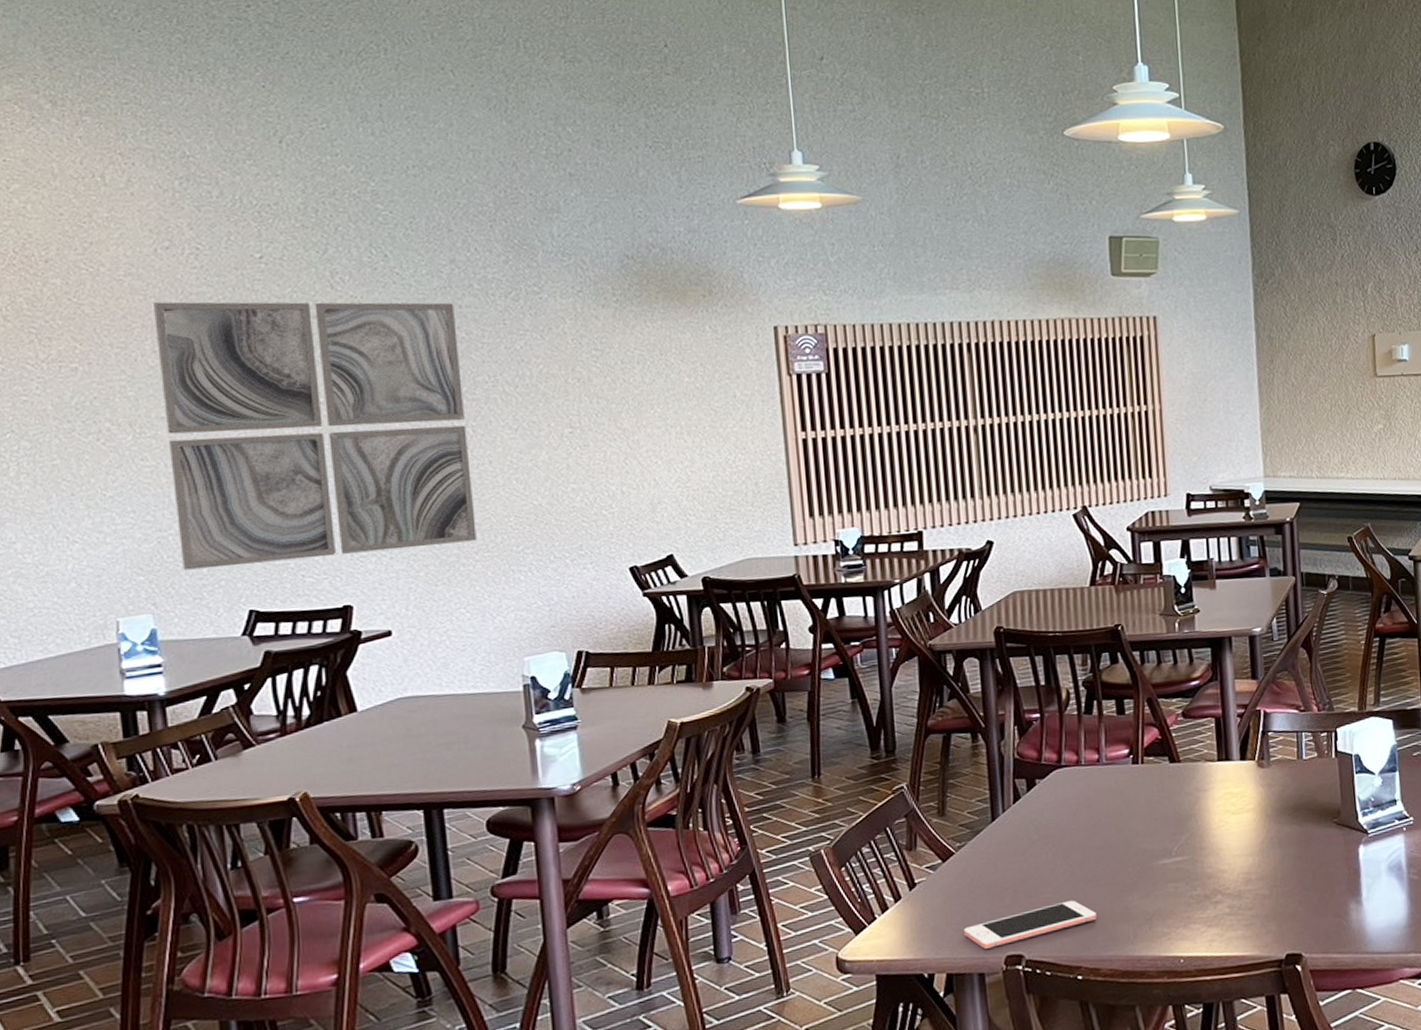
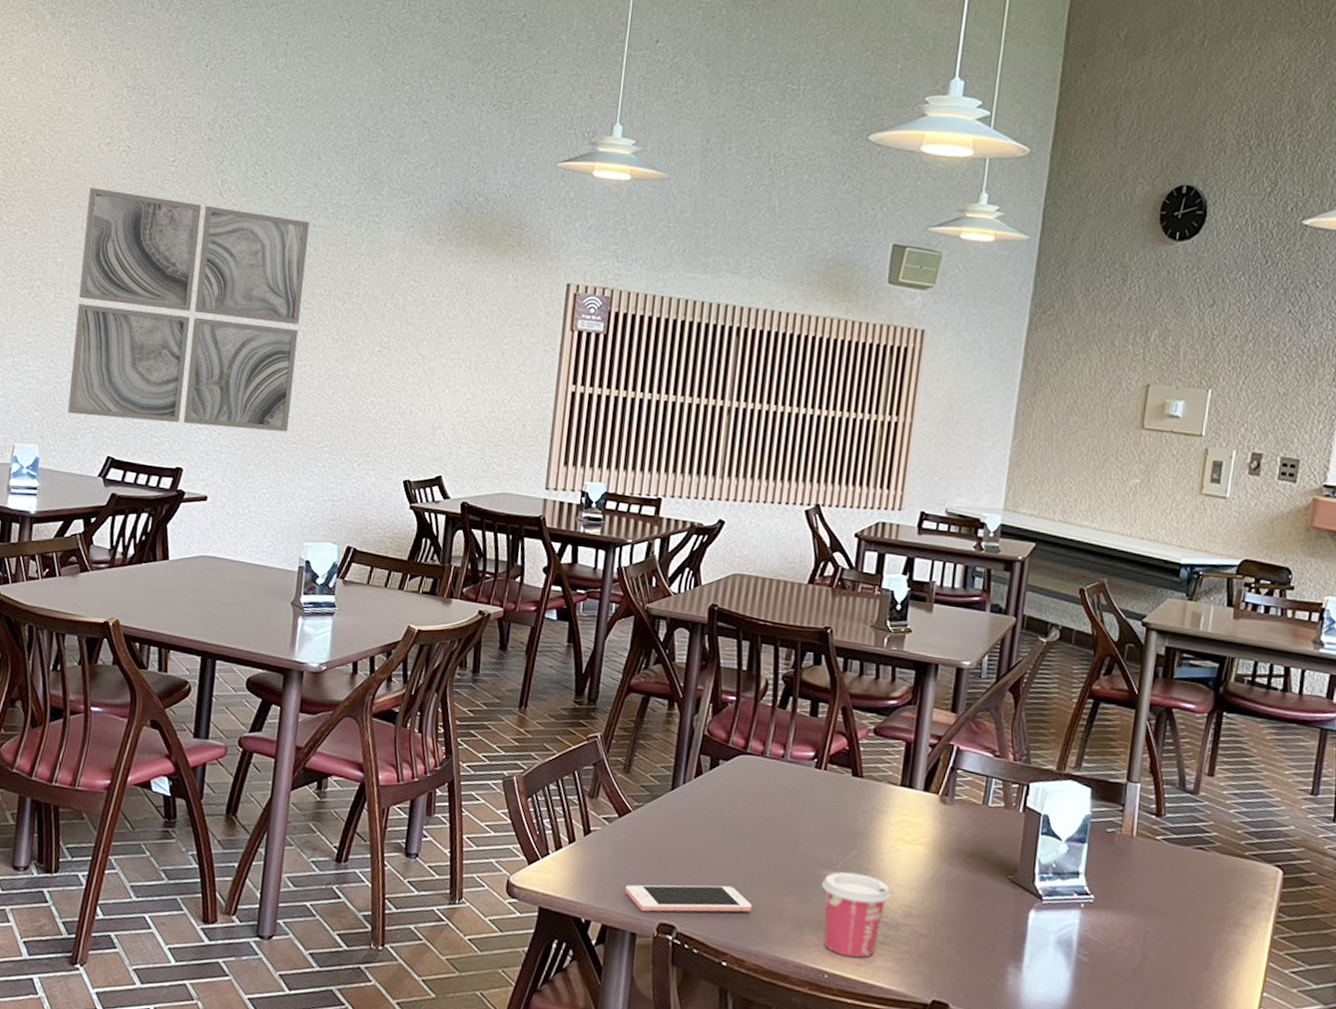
cup: none [1160,854,1229,937] -> present [821,872,892,958]

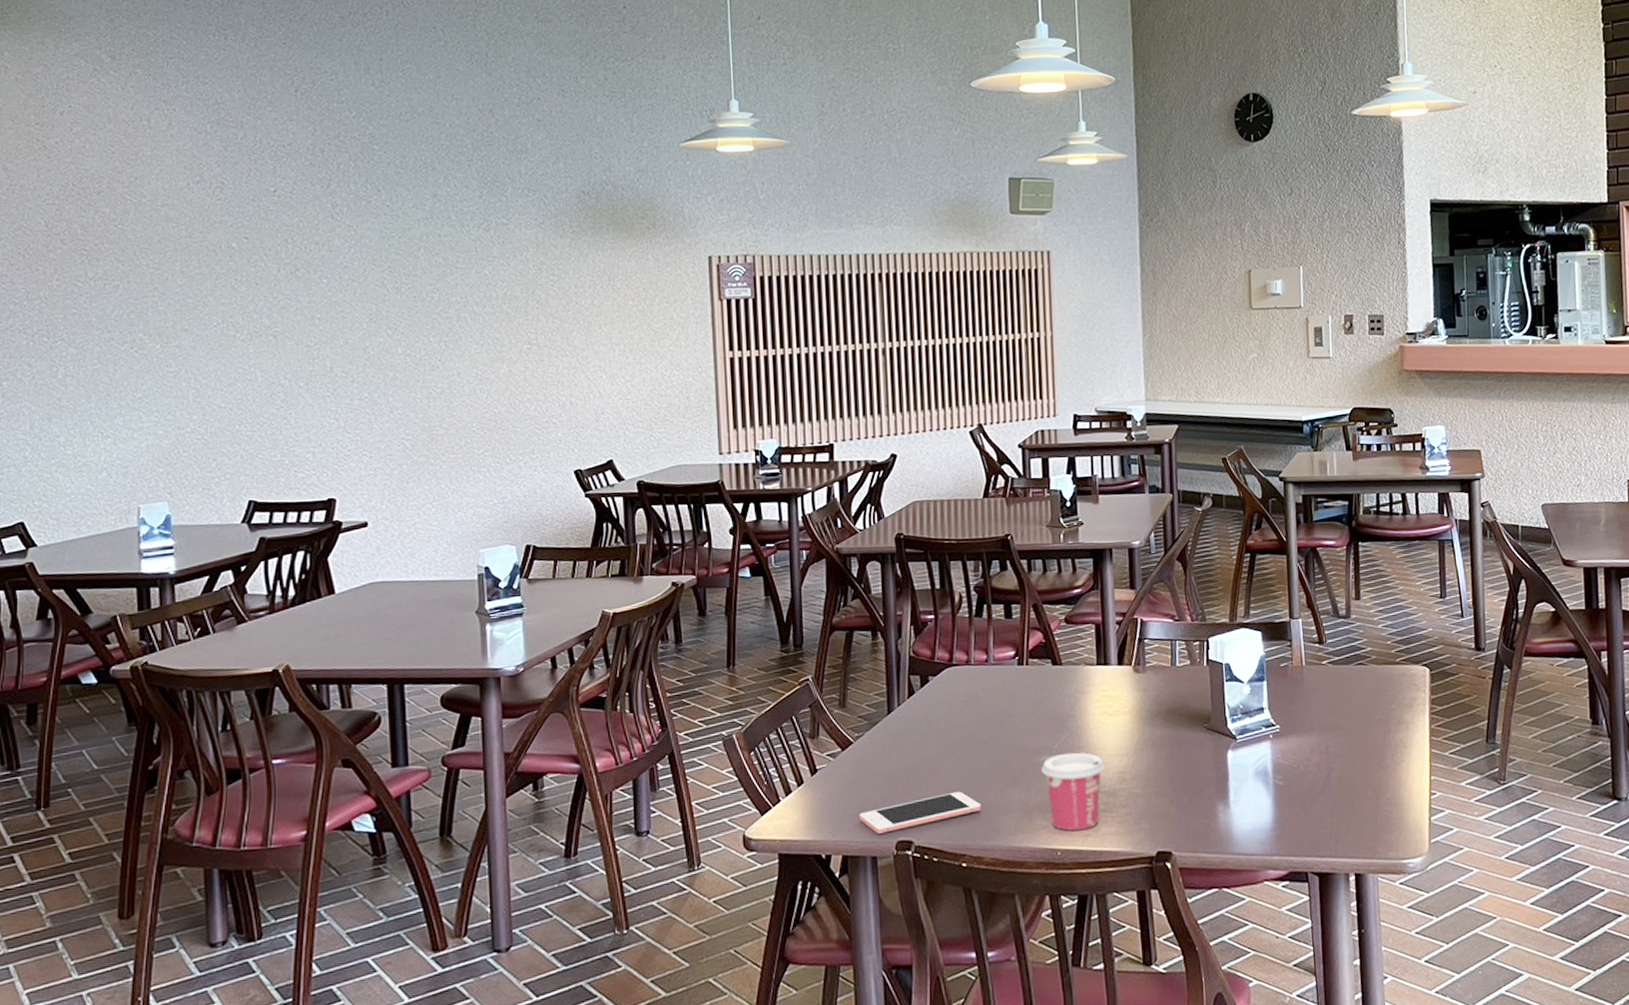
wall art: present [67,188,310,432] -> none [184,229,444,464]

